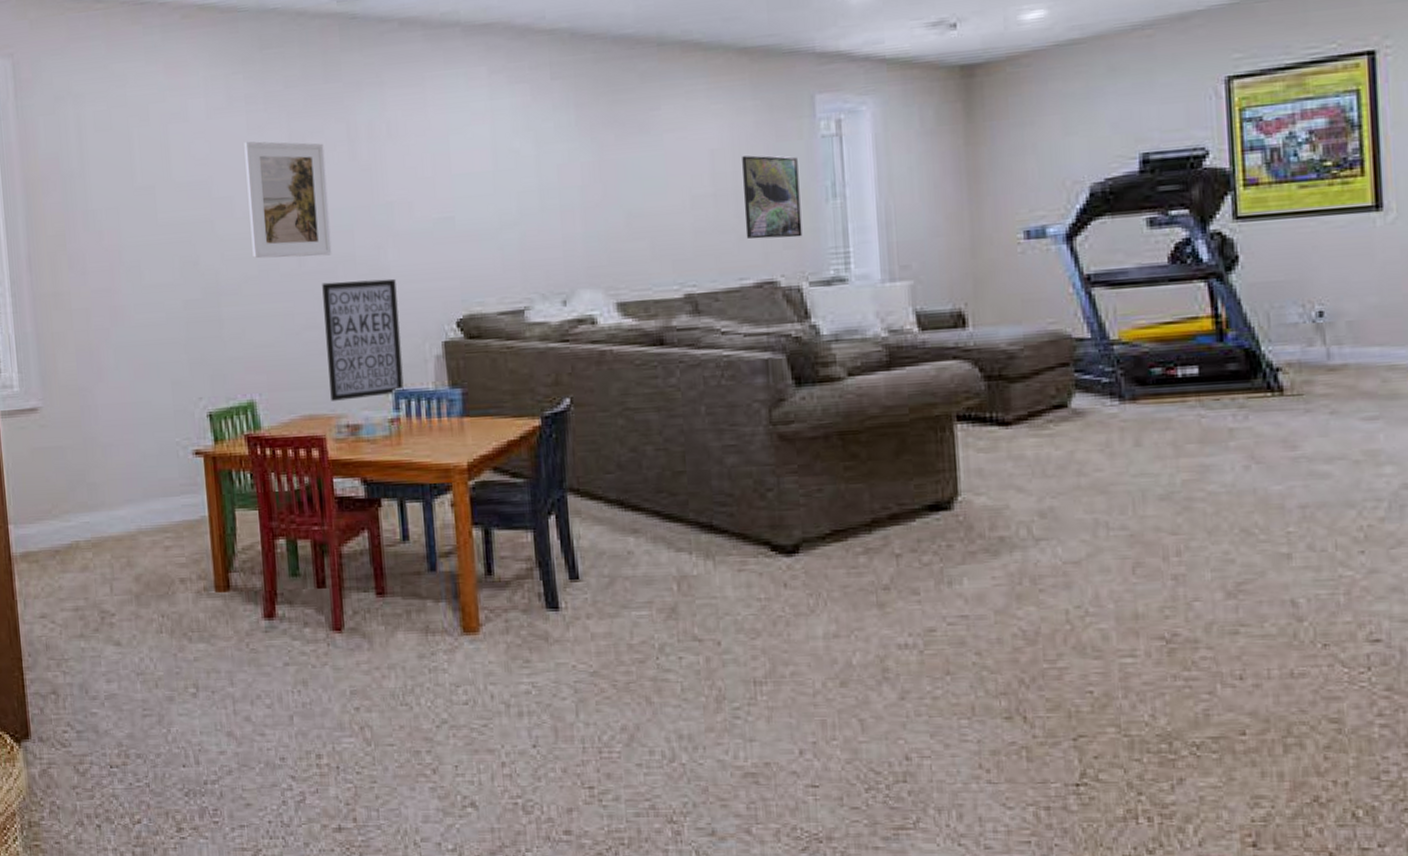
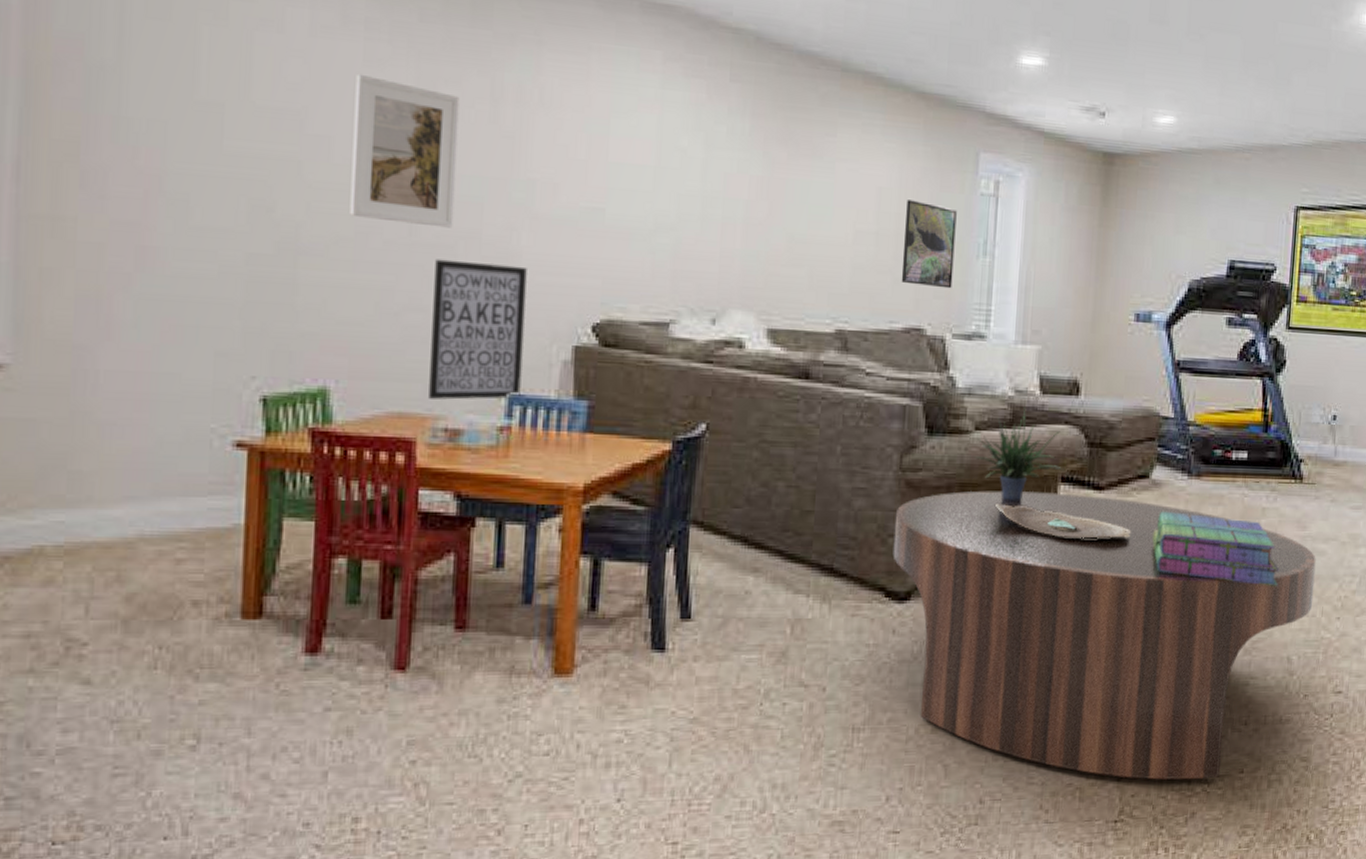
coffee table: none [771,432,1320,742] -> present [893,491,1316,780]
potted plant: none [850,346,959,446] -> present [974,406,1065,502]
decorative bowl: none [882,448,1053,480] -> present [996,503,1131,539]
stack of books: none [1082,442,1265,519] -> present [1152,512,1280,586]

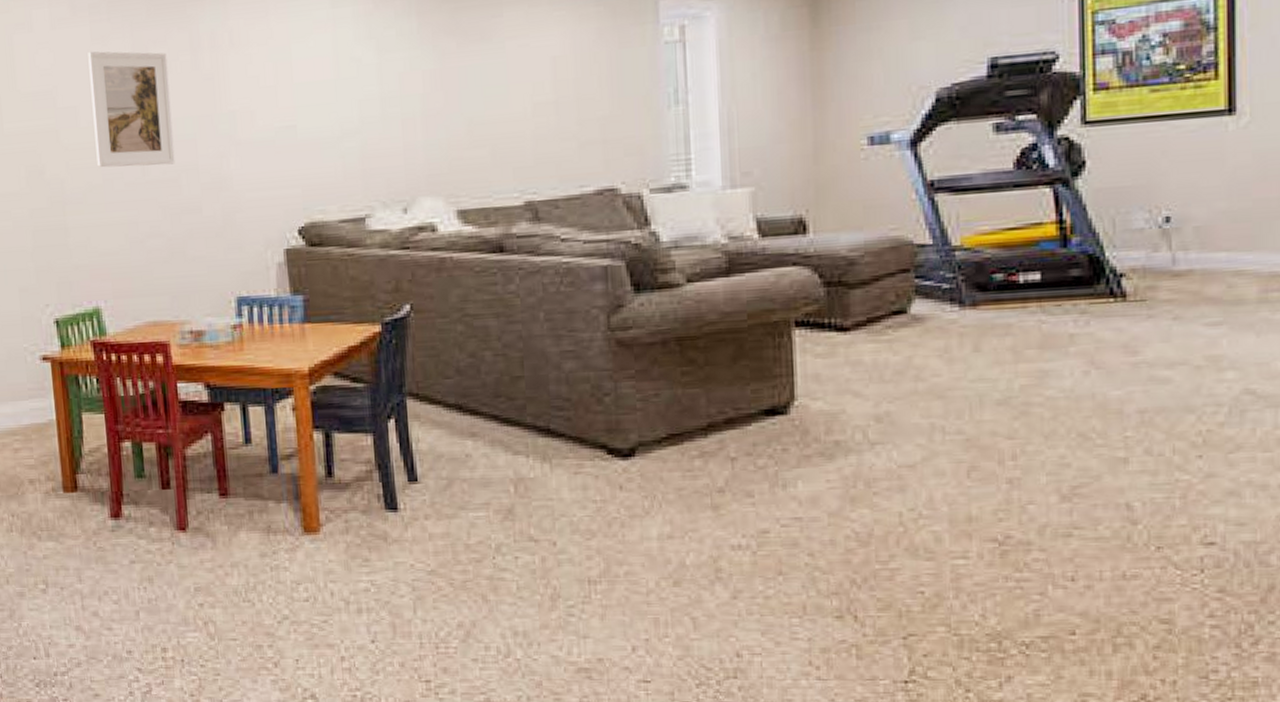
wall art: present [429,259,527,400] -> none [165,187,246,308]
coffee table: present [893,491,1316,780] -> none [608,338,1158,641]
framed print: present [901,200,957,289] -> none [584,62,644,146]
potted plant: present [974,406,1065,502] -> none [689,252,798,351]
decorative bowl: present [996,503,1131,539] -> none [720,353,891,385]
stack of books: present [1152,512,1280,586] -> none [919,348,1103,423]

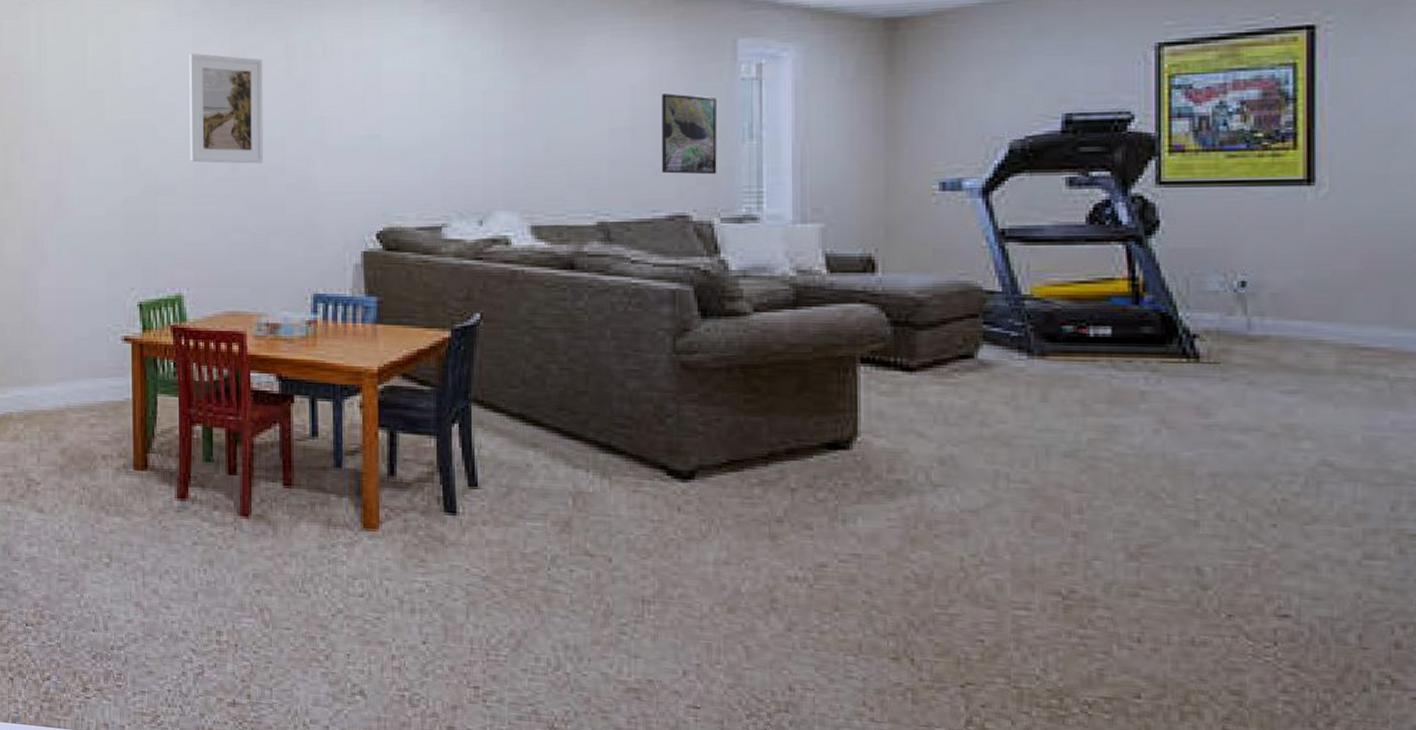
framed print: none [584,62,644,146] -> present [661,93,717,175]

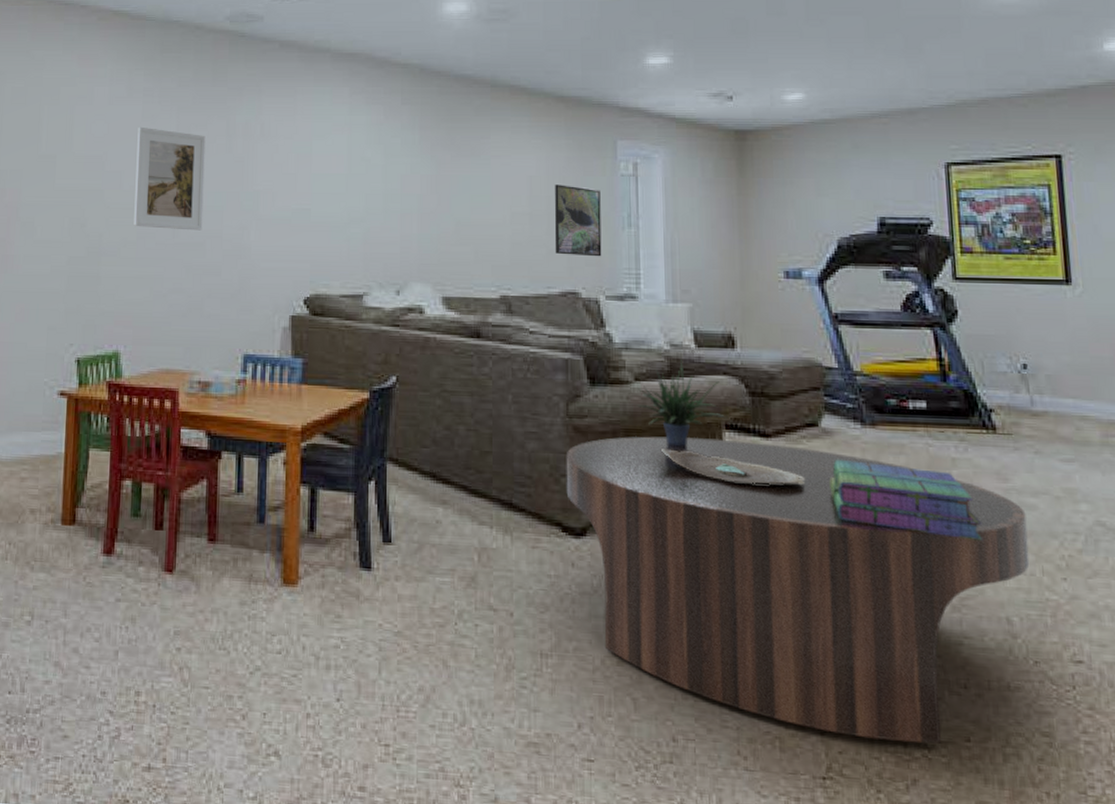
coffee table: none [672,372,1231,700] -> present [566,436,1030,744]
potted plant: none [754,286,864,383] -> present [636,359,728,447]
decorative bowl: none [784,384,956,423] -> present [661,448,806,485]
stack of books: none [985,395,1174,483] -> present [830,460,984,541]

